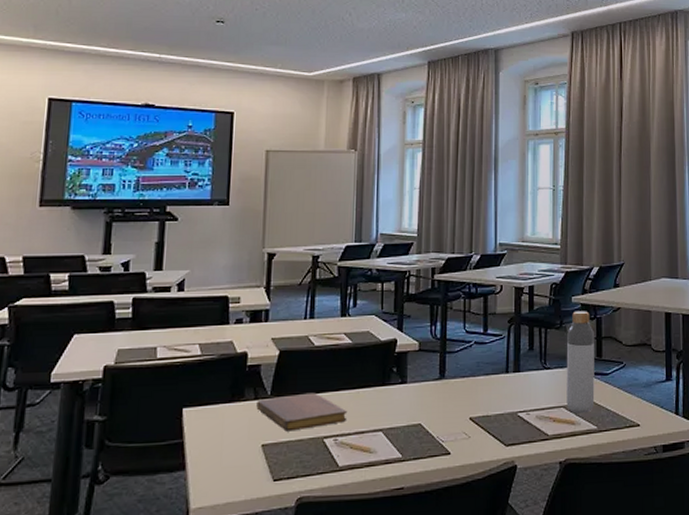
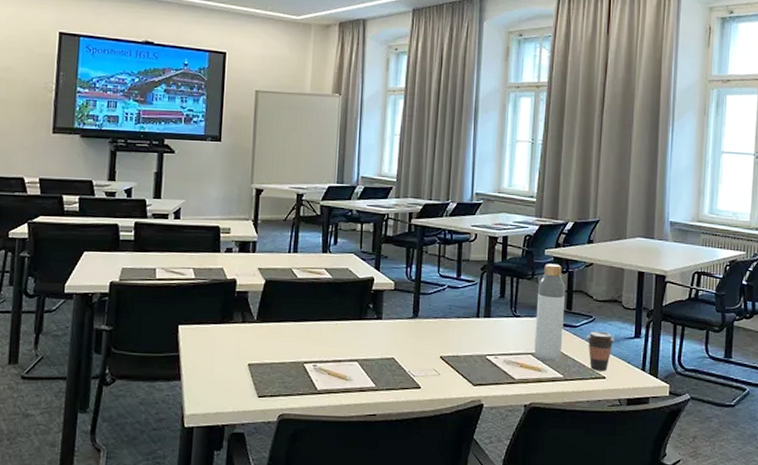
notebook: present [256,392,348,432] -> none [244,320,326,354]
coffee cup: none [619,377,646,419] -> present [587,331,614,372]

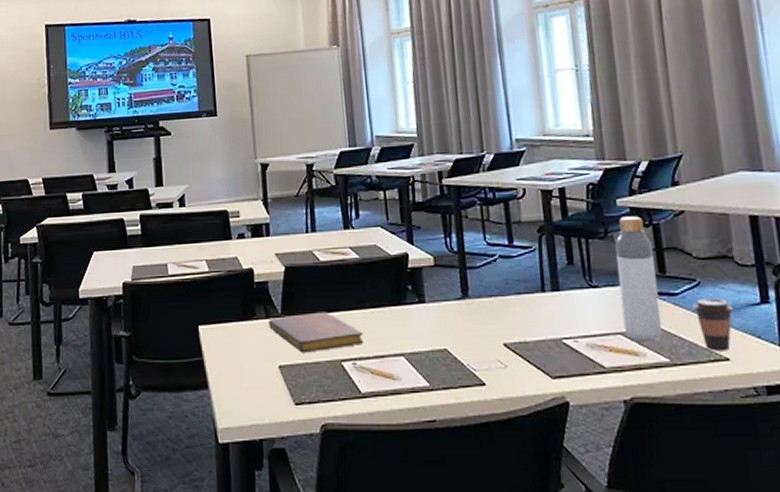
notebook: none [244,320,326,354] -> present [268,312,364,353]

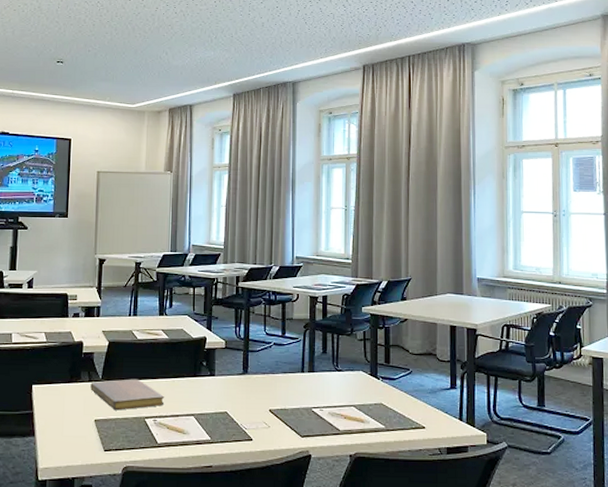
bottle: present [615,216,663,343] -> none [356,320,384,413]
coffee cup: present [693,298,733,351] -> none [405,383,432,422]

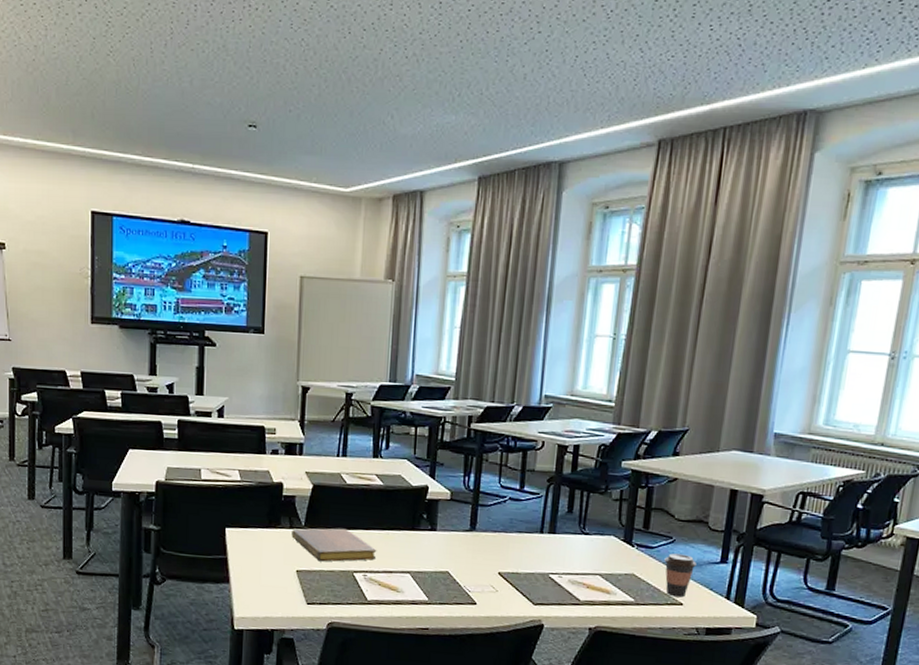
coffee cup: none [405,383,432,422] -> present [664,553,697,598]

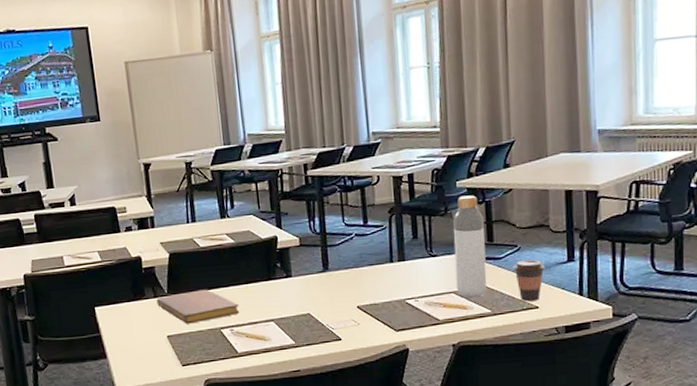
bottle: none [603,477,644,584] -> present [453,195,488,299]

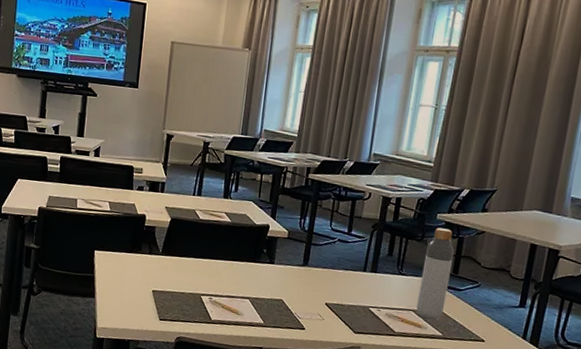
notebook: present [156,289,240,324] -> none [150,255,222,286]
coffee cup: present [513,259,545,302] -> none [470,296,498,335]

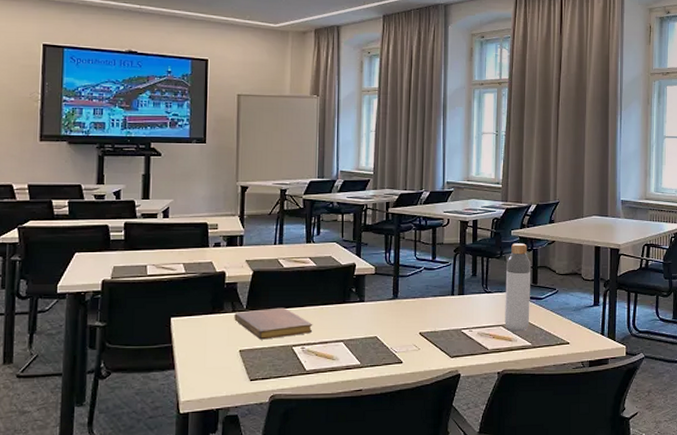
notebook: none [150,255,222,286] -> present [234,307,313,340]

